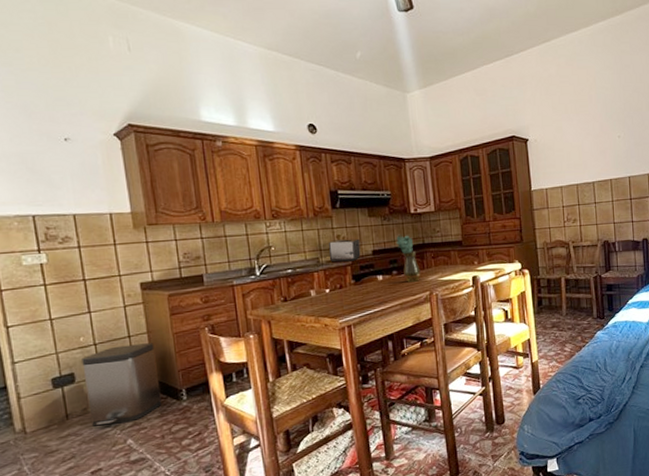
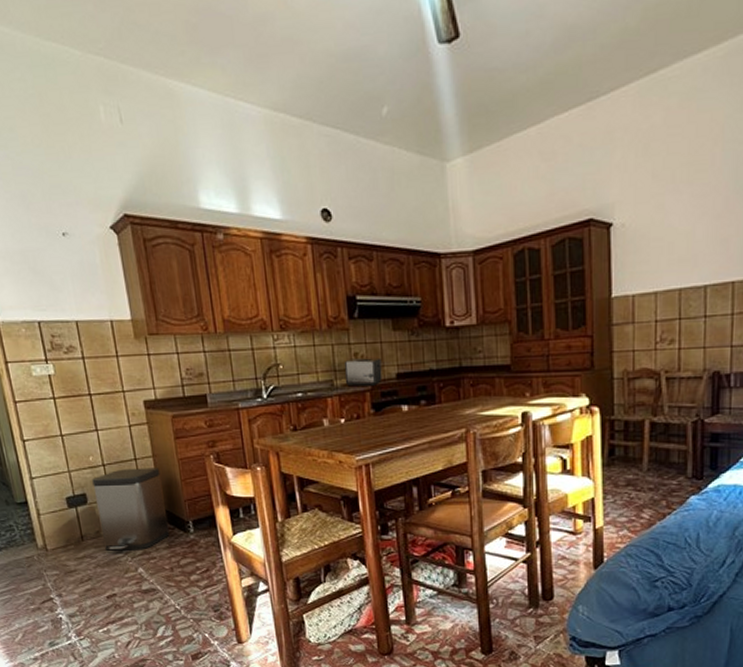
vase: present [396,234,421,282] -> none [426,354,456,416]

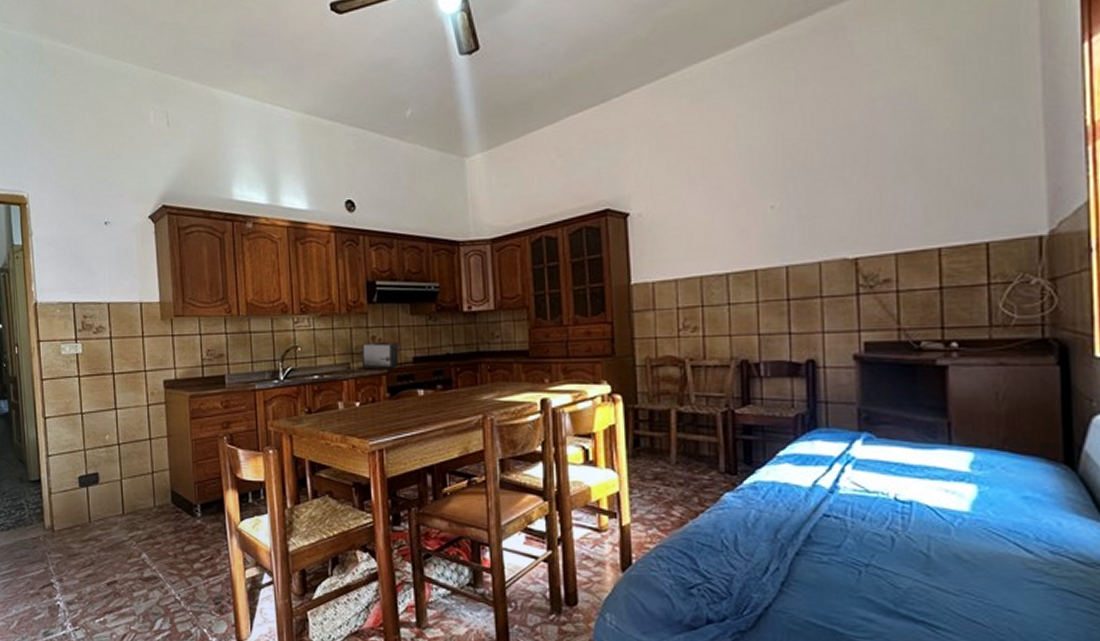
pedal bin: present [92,468,170,551] -> none [106,448,177,534]

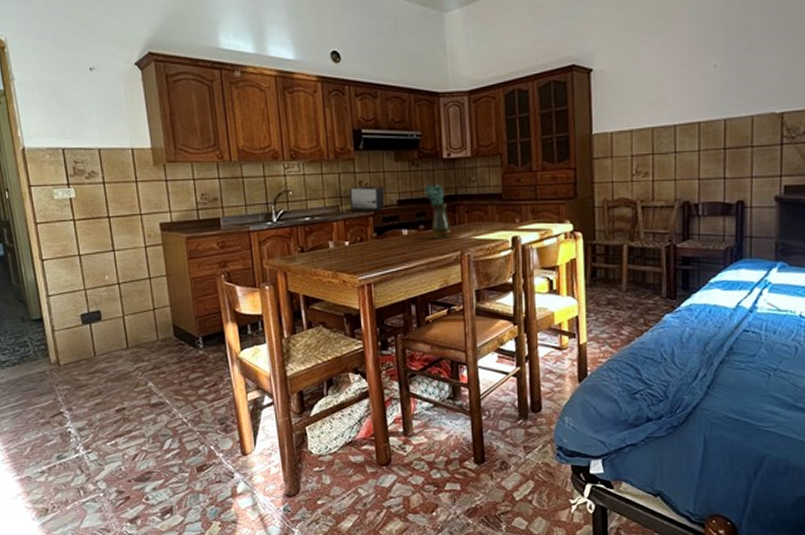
vase: none [443,338,473,401] -> present [425,183,452,239]

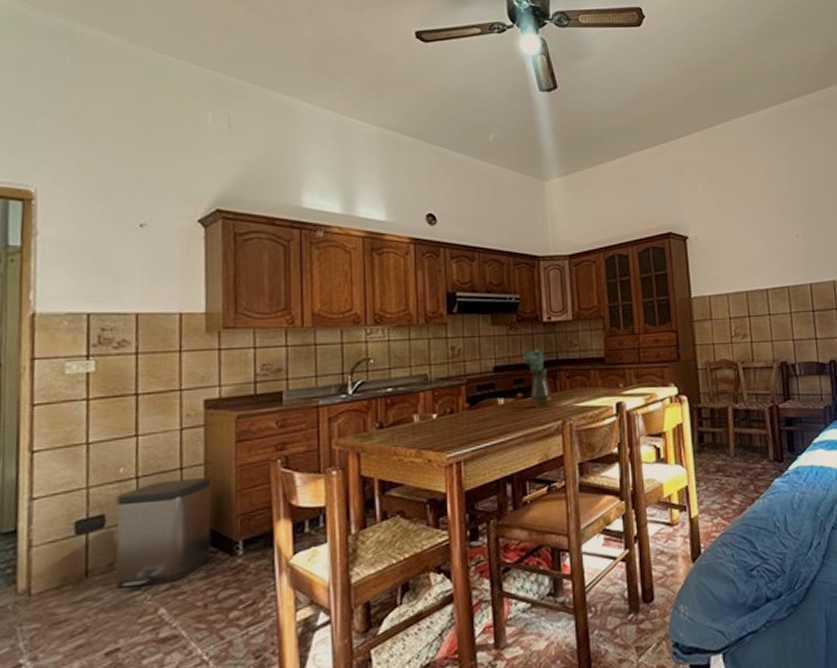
pedal bin: none [107,286,180,366] -> present [115,477,211,589]
toaster: present [349,185,385,212] -> none [439,351,479,380]

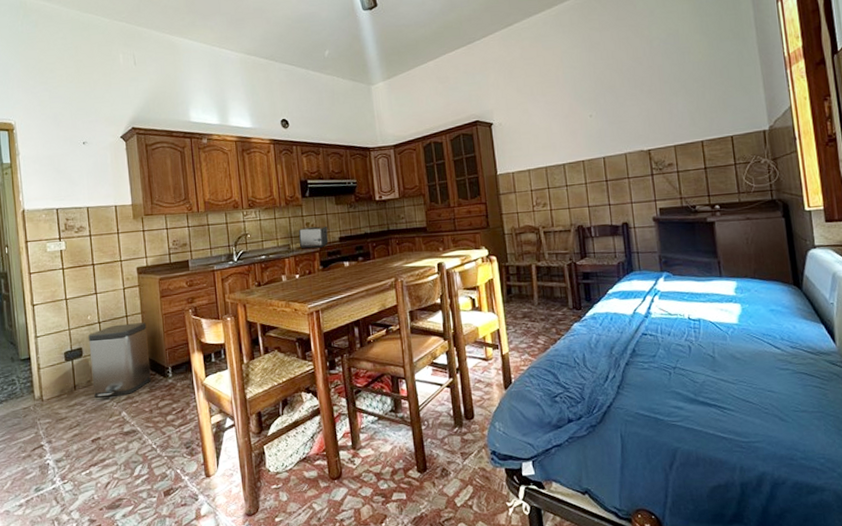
toaster: none [439,351,479,380] -> present [298,225,328,249]
vase: present [523,347,552,408] -> none [362,221,386,269]

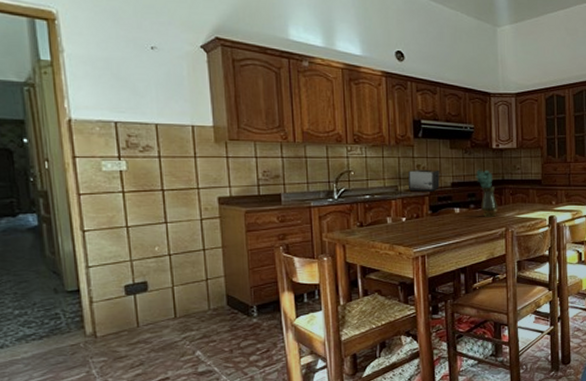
pedal bin: present [88,322,151,398] -> none [155,257,232,336]
vase: none [362,221,386,269] -> present [476,168,498,217]

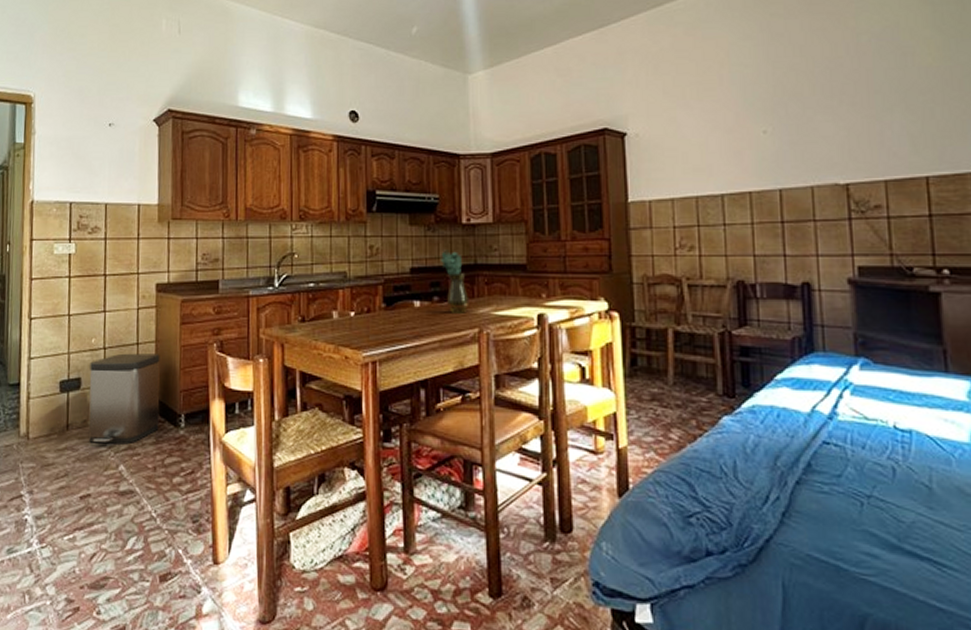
pedal bin: none [155,257,232,336] -> present [88,353,160,445]
toaster: present [407,169,440,192] -> none [358,251,396,279]

